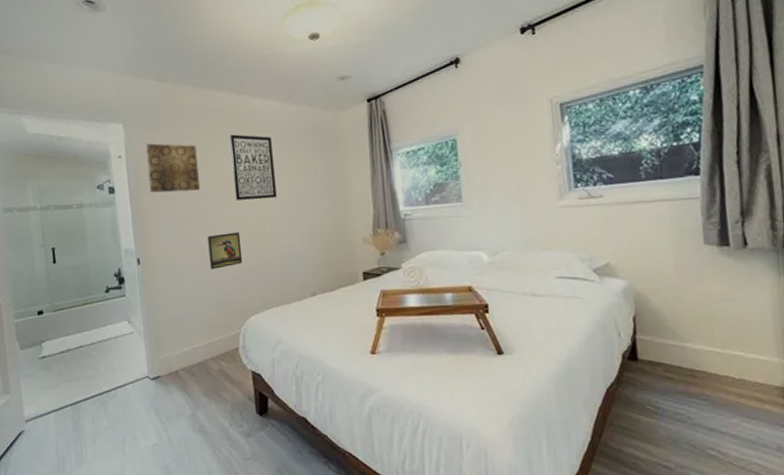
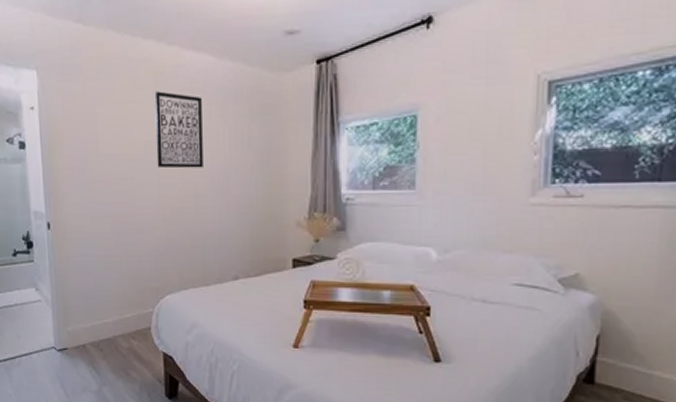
wall art: present [145,143,200,193] -> none [60,95,118,154]
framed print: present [207,232,243,270] -> none [124,203,161,242]

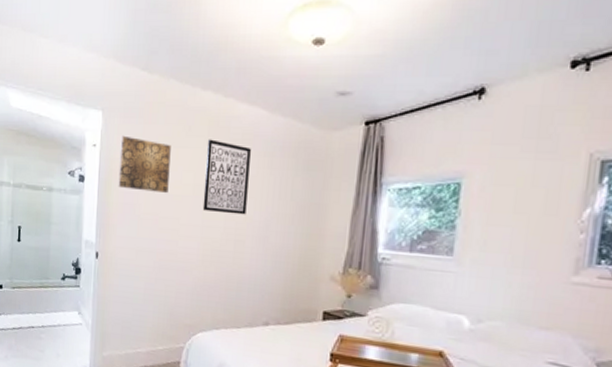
wall art: none [60,95,118,154] -> present [118,135,171,194]

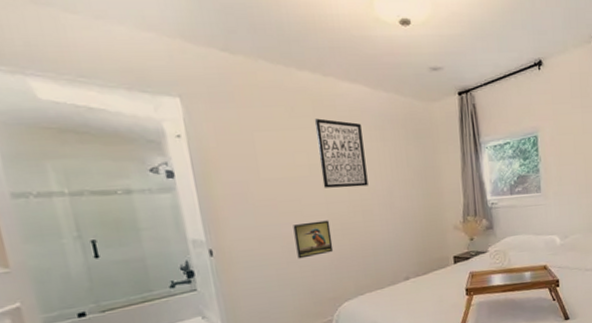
wall art: present [118,135,171,194] -> none [211,122,282,179]
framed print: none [165,242,201,278] -> present [293,220,334,259]

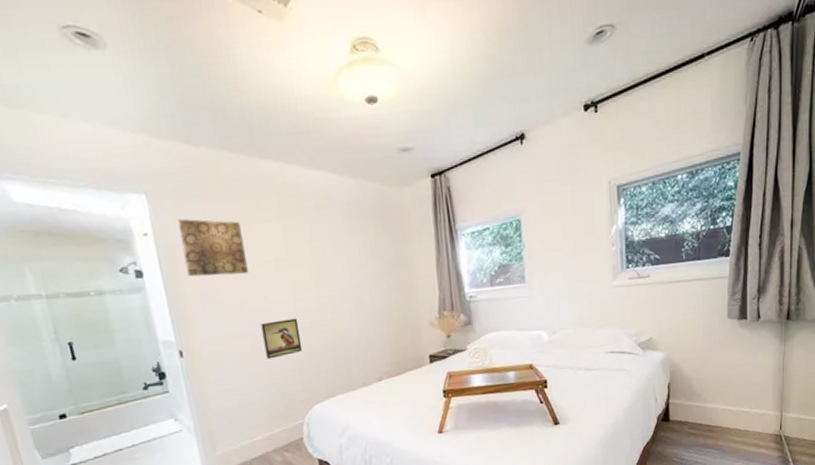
wall art: none [211,122,282,179] -> present [176,218,248,277]
wall art: present [314,118,368,188] -> none [279,210,337,285]

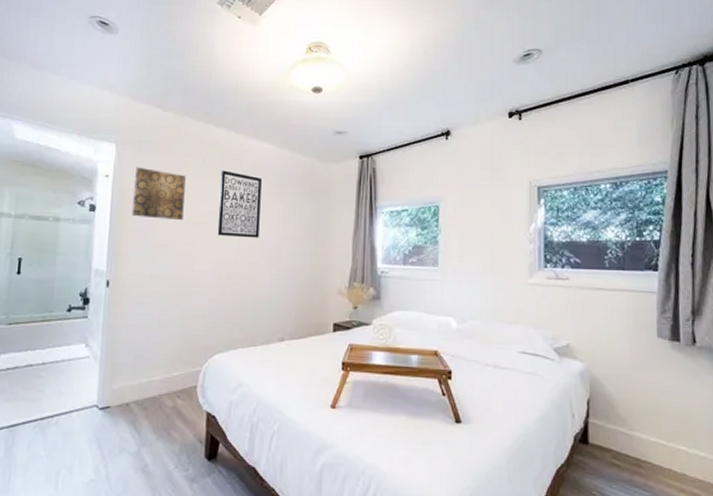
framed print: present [261,318,303,359] -> none [181,266,217,302]
wall art: none [279,210,337,285] -> present [217,170,262,238]

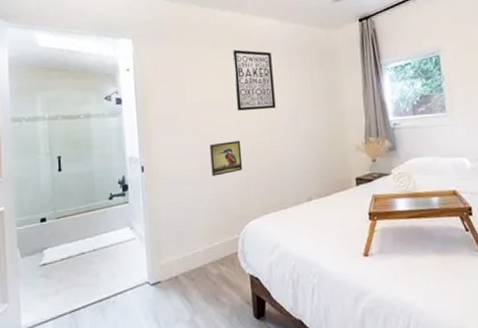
wall art: present [131,167,186,221] -> none [152,57,204,104]
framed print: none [181,266,217,302] -> present [209,140,243,177]

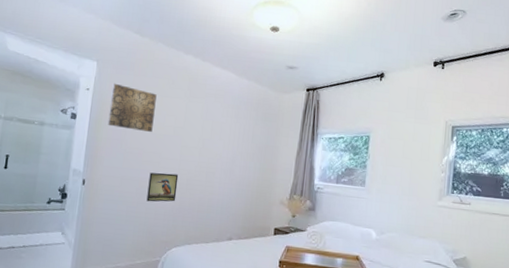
wall art: none [152,57,204,104] -> present [107,83,157,133]
wall art: present [232,49,276,111] -> none [181,92,222,152]

